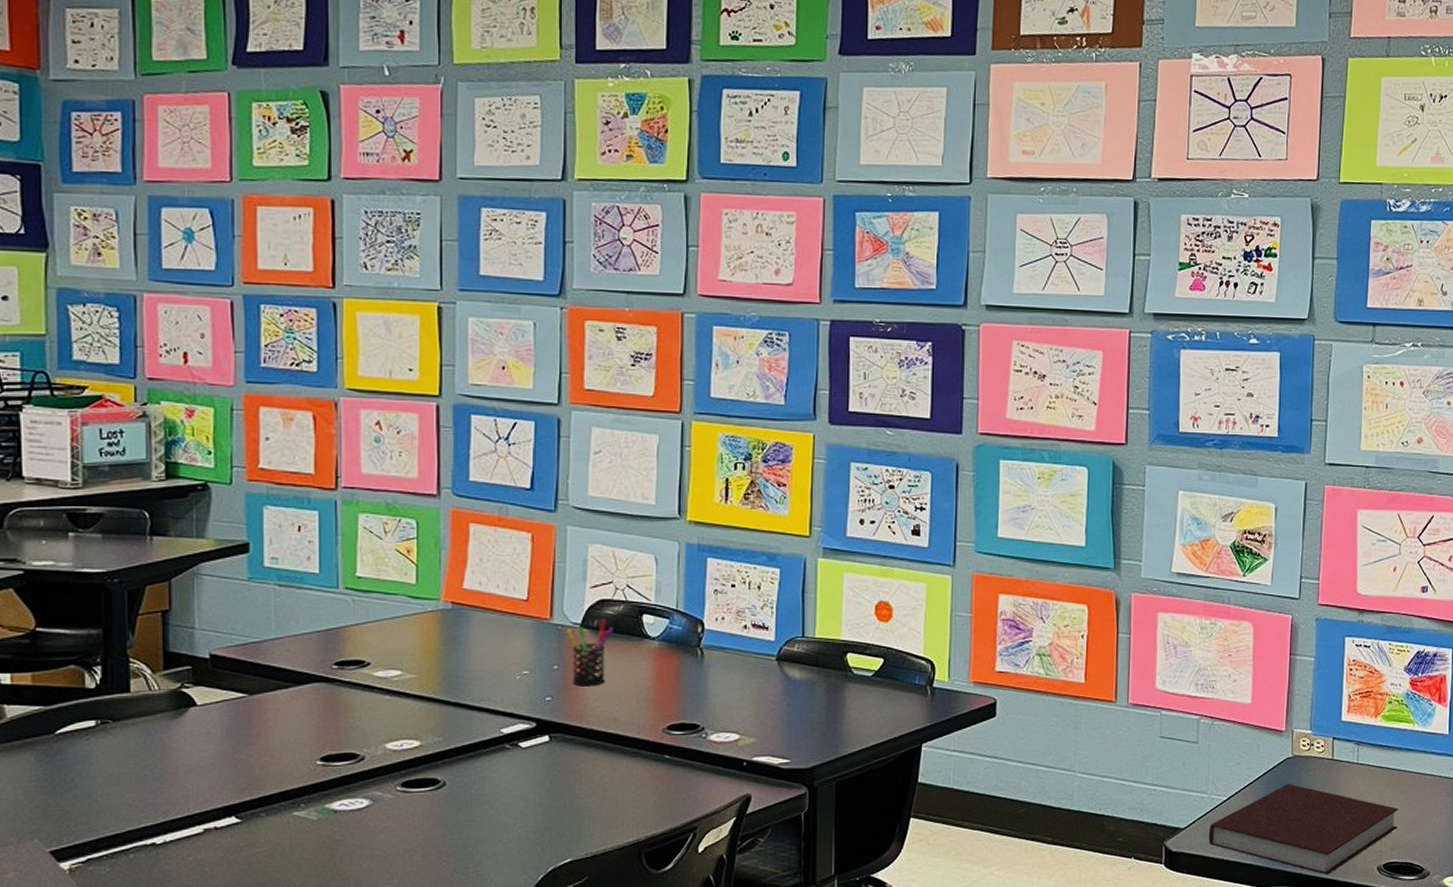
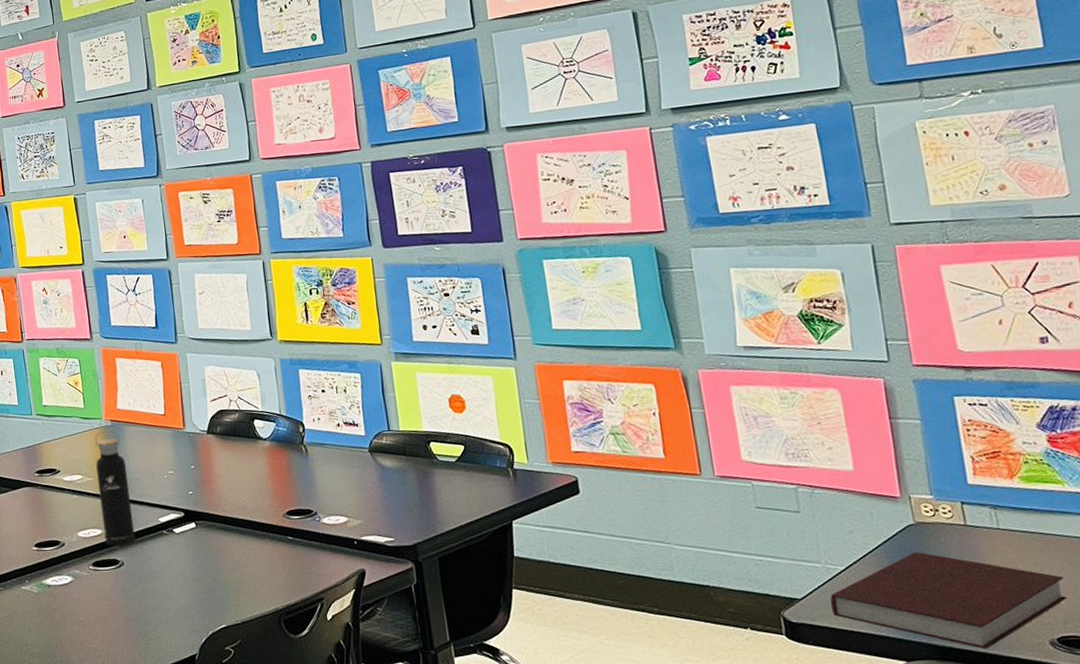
water bottle: none [423,615,466,762] -> present [95,430,136,546]
pen holder: present [567,619,613,687] -> none [197,426,233,482]

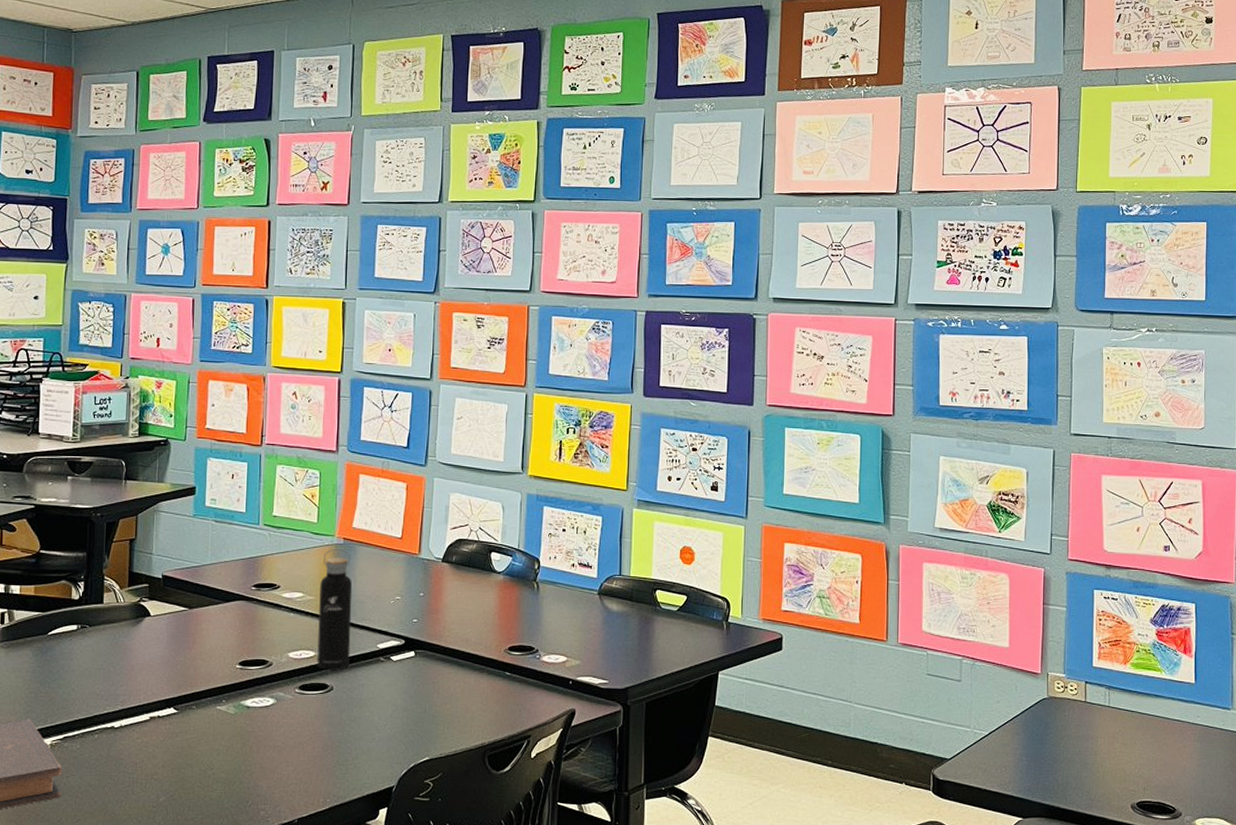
notebook: present [830,552,1067,649] -> none [972,723,1150,810]

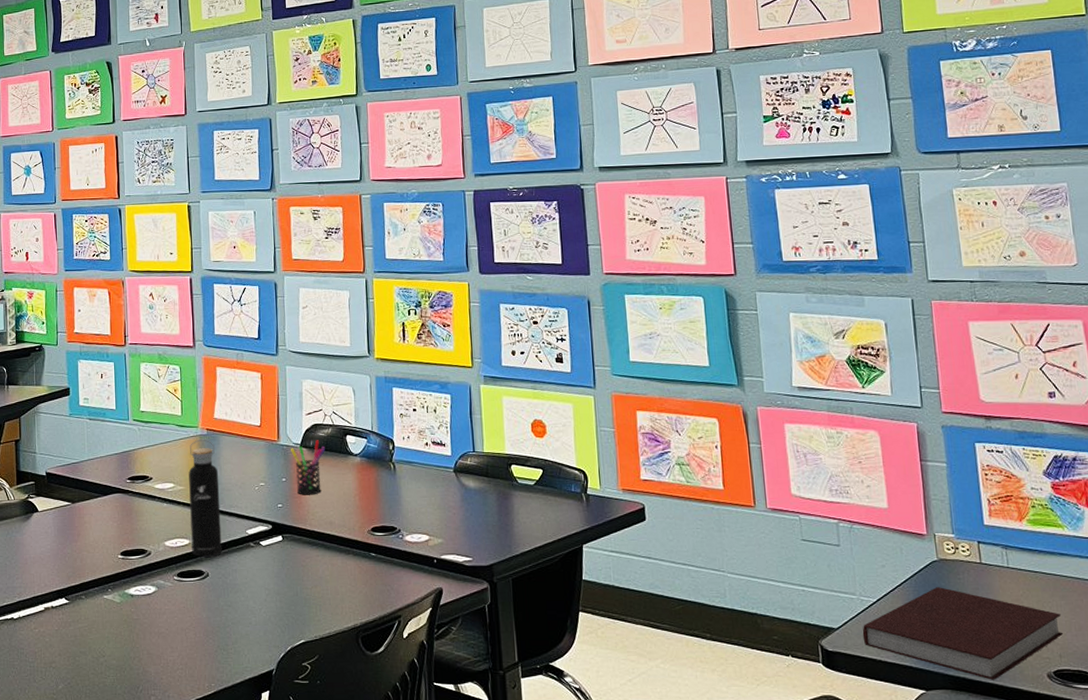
pen holder: none [432,555,468,611] -> present [291,440,325,495]
notebook: none [972,723,1150,810] -> present [862,587,1063,680]

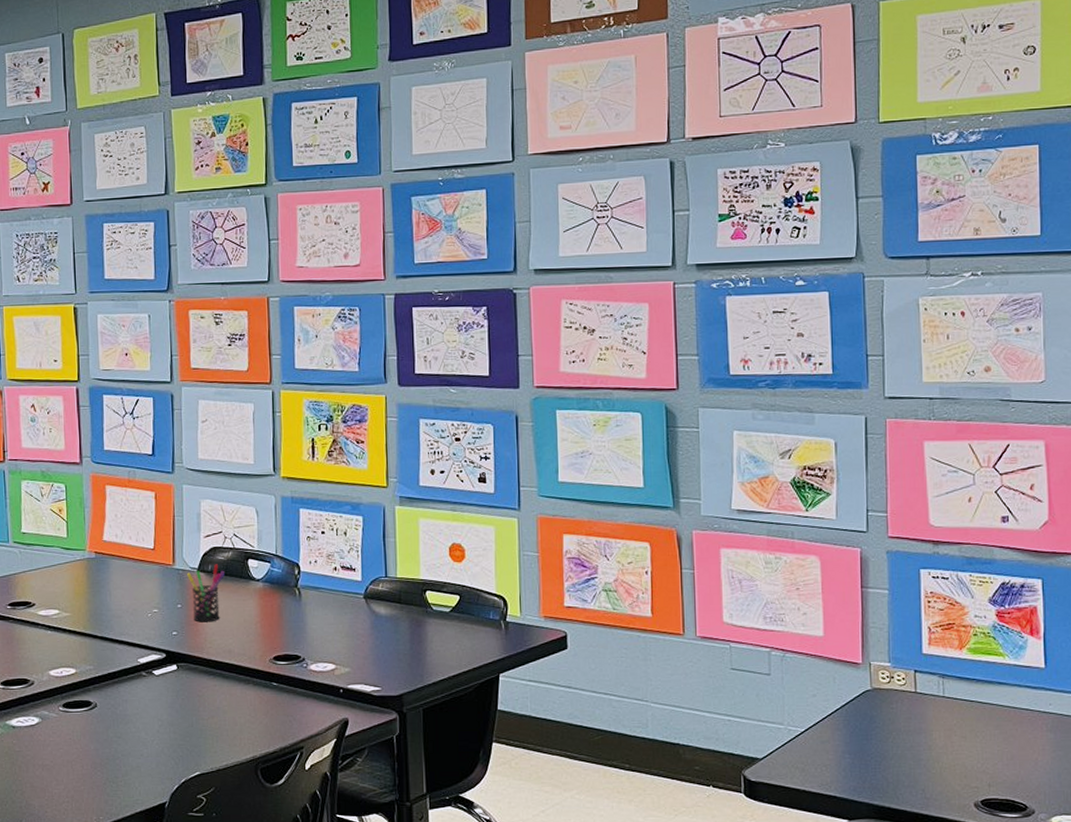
water bottle: present [189,439,222,557] -> none [75,563,112,687]
notebook: present [862,587,1063,680] -> none [787,717,994,809]

